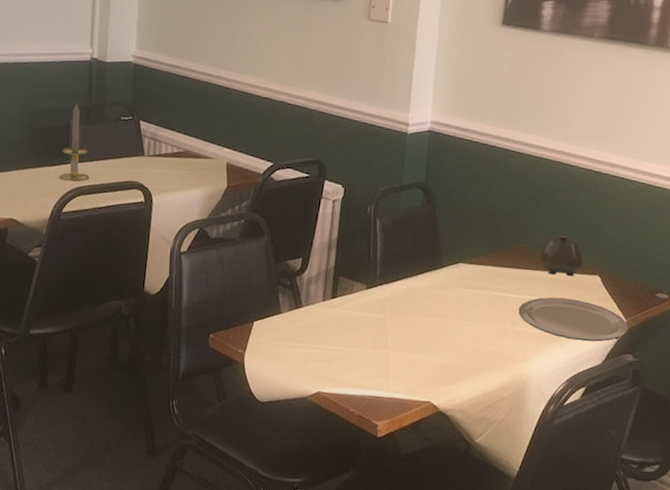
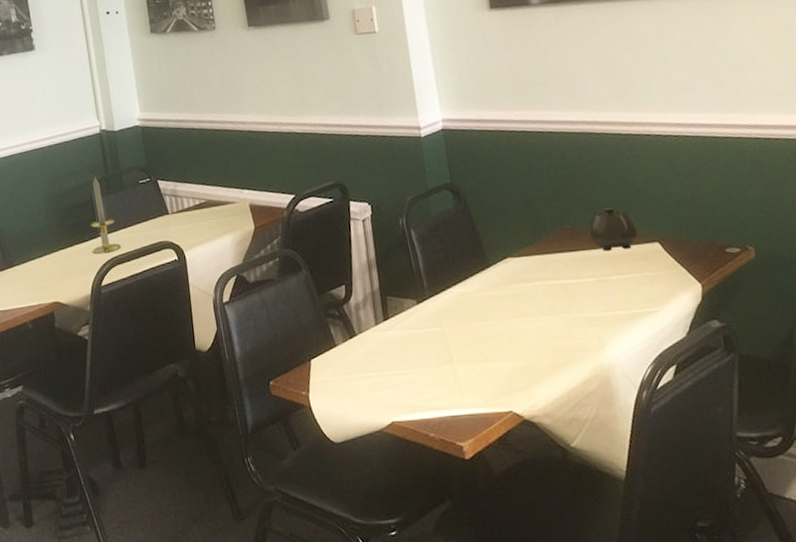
plate: present [518,297,629,342] -> none [581,272,706,316]

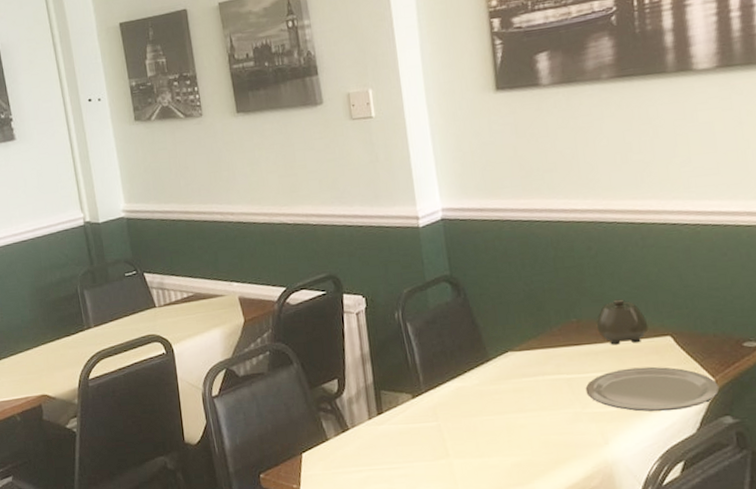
candle: present [90,176,121,255] -> none [76,268,108,348]
plate: none [581,272,706,316] -> present [585,366,720,412]

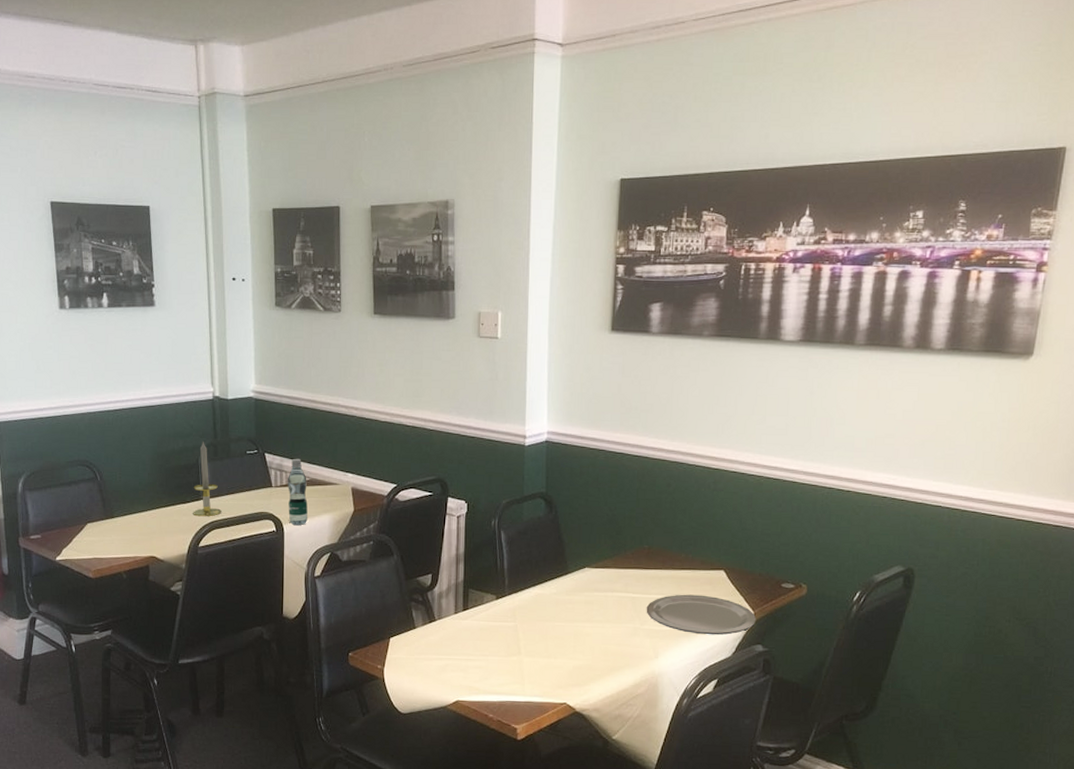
candle: none [76,268,108,348] -> present [193,440,222,517]
bottle: none [171,273,197,344] -> present [288,458,308,525]
sugar bowl: present [595,299,649,345] -> none [663,533,707,573]

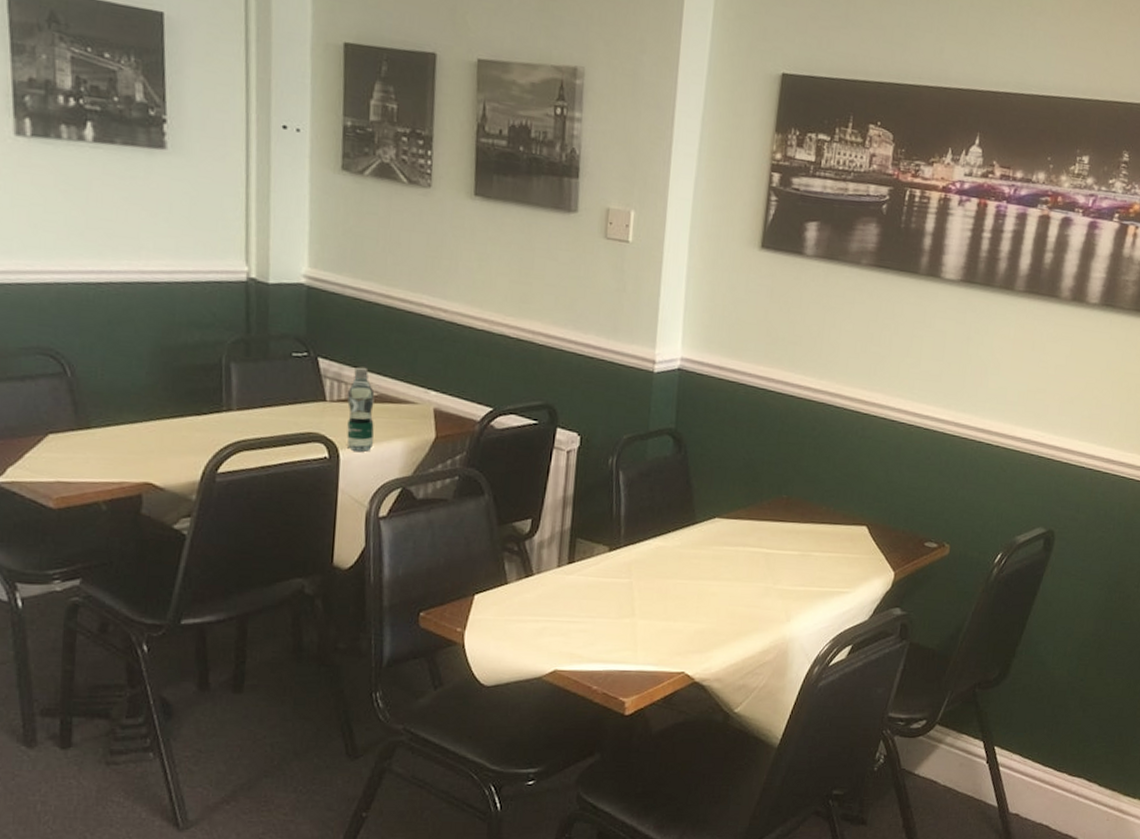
candle: present [193,440,222,517] -> none [211,334,253,435]
plate: present [646,594,757,635] -> none [780,551,897,597]

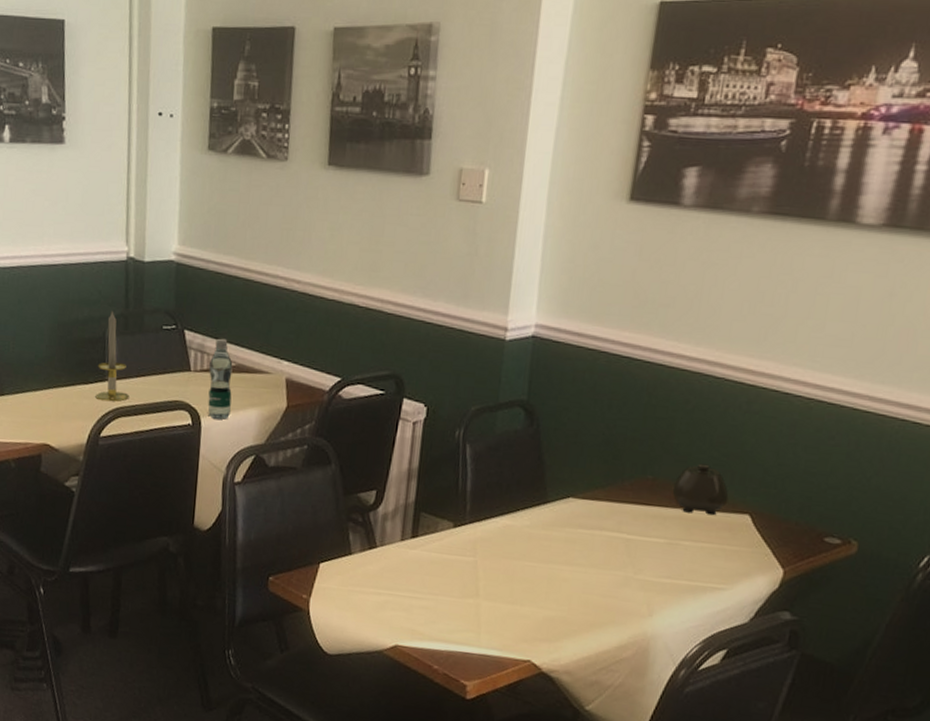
candle: none [211,334,253,435] -> present [95,310,129,402]
sugar bowl: none [802,483,850,528] -> present [670,463,729,516]

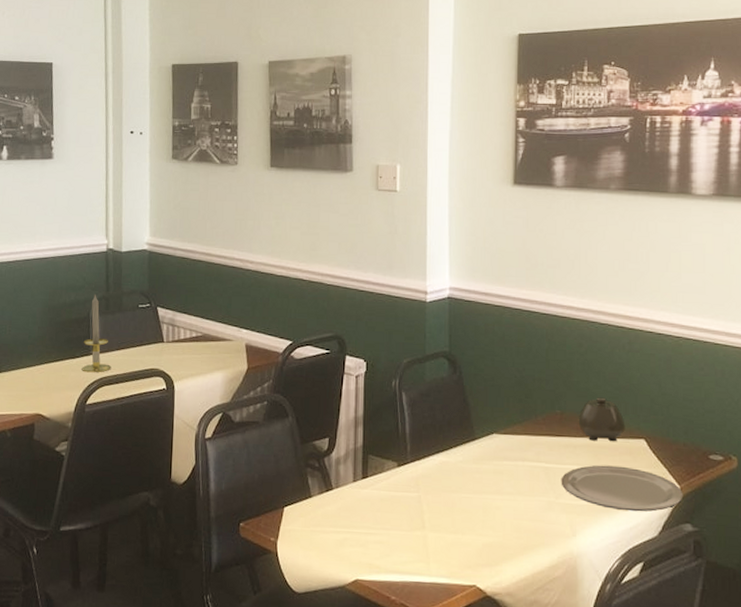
bottle: present [207,338,233,420] -> none [179,313,200,383]
plate: none [642,540,787,596] -> present [561,465,684,512]

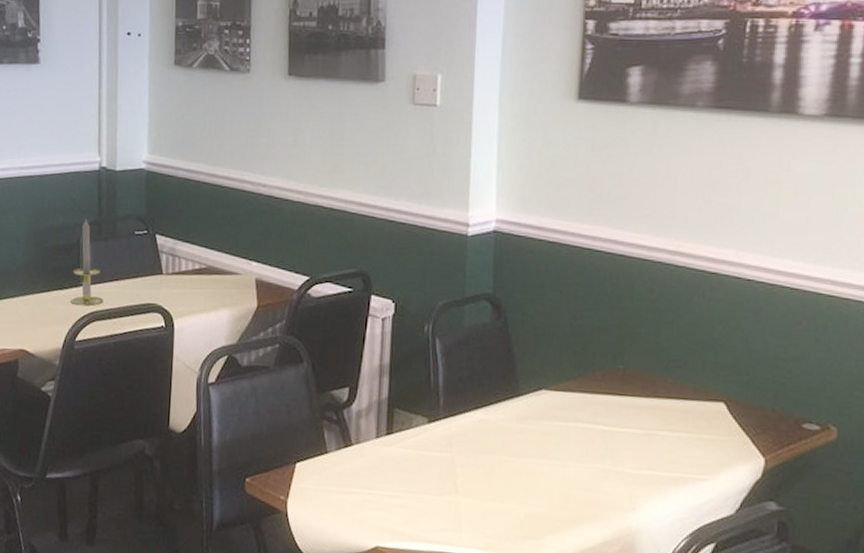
plate: present [561,465,684,512] -> none [620,430,769,486]
sugar bowl: present [577,397,625,442] -> none [642,352,702,404]

